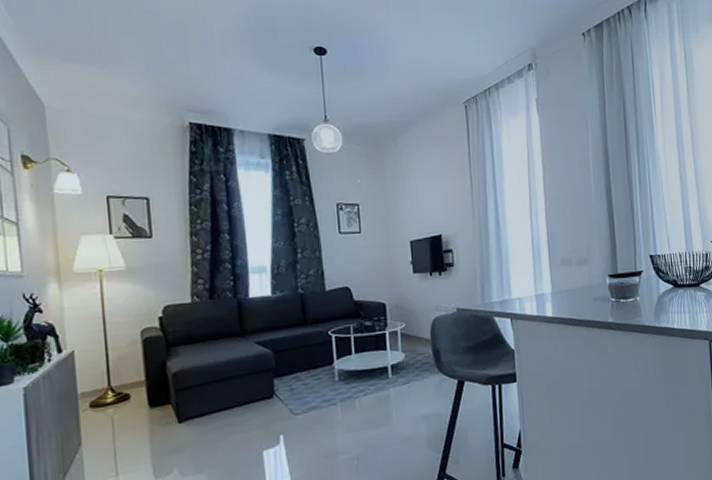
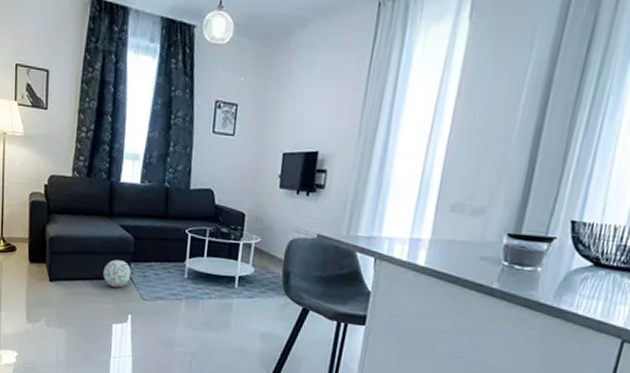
ball: none [243,379,276,410] -> present [103,259,131,288]

